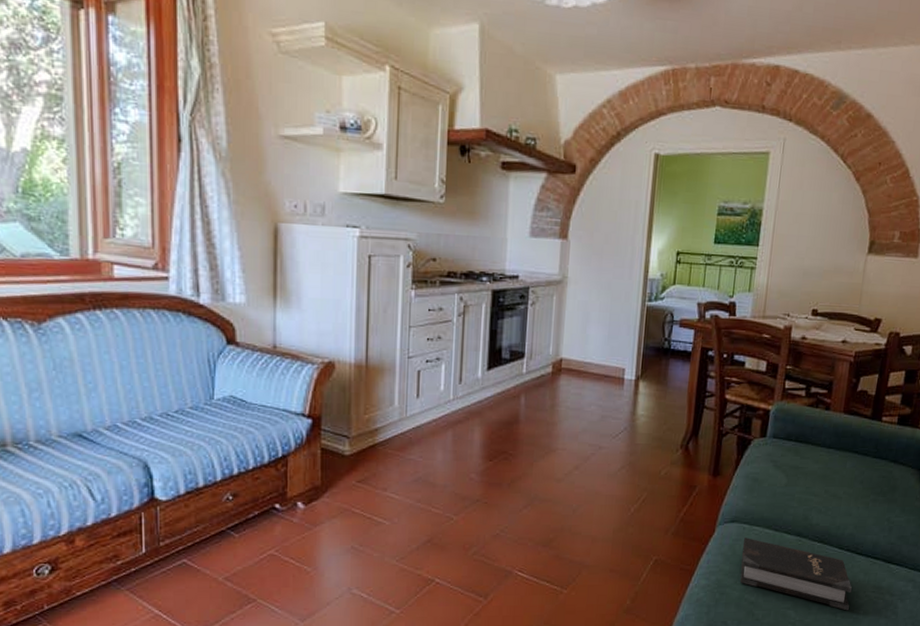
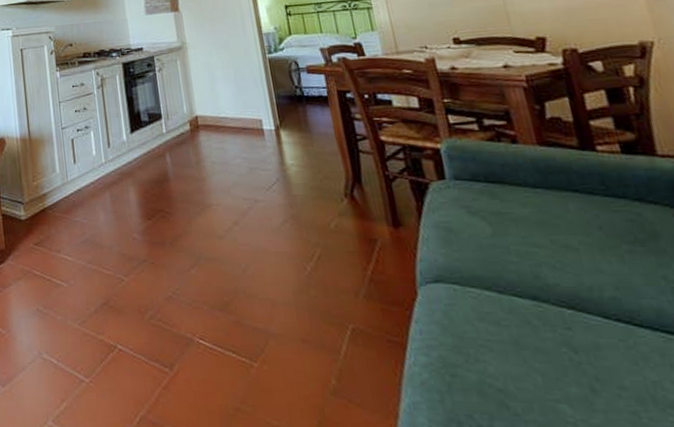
hardback book: present [740,538,852,611] -> none [459,302,657,410]

